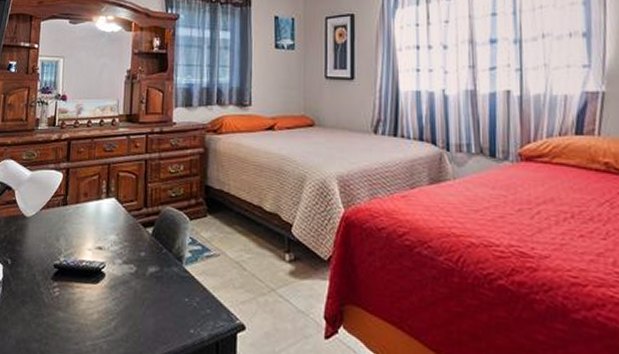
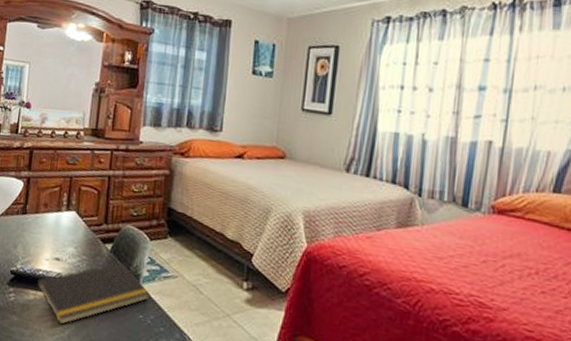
notepad: none [78,245,195,316] -> present [33,262,151,325]

